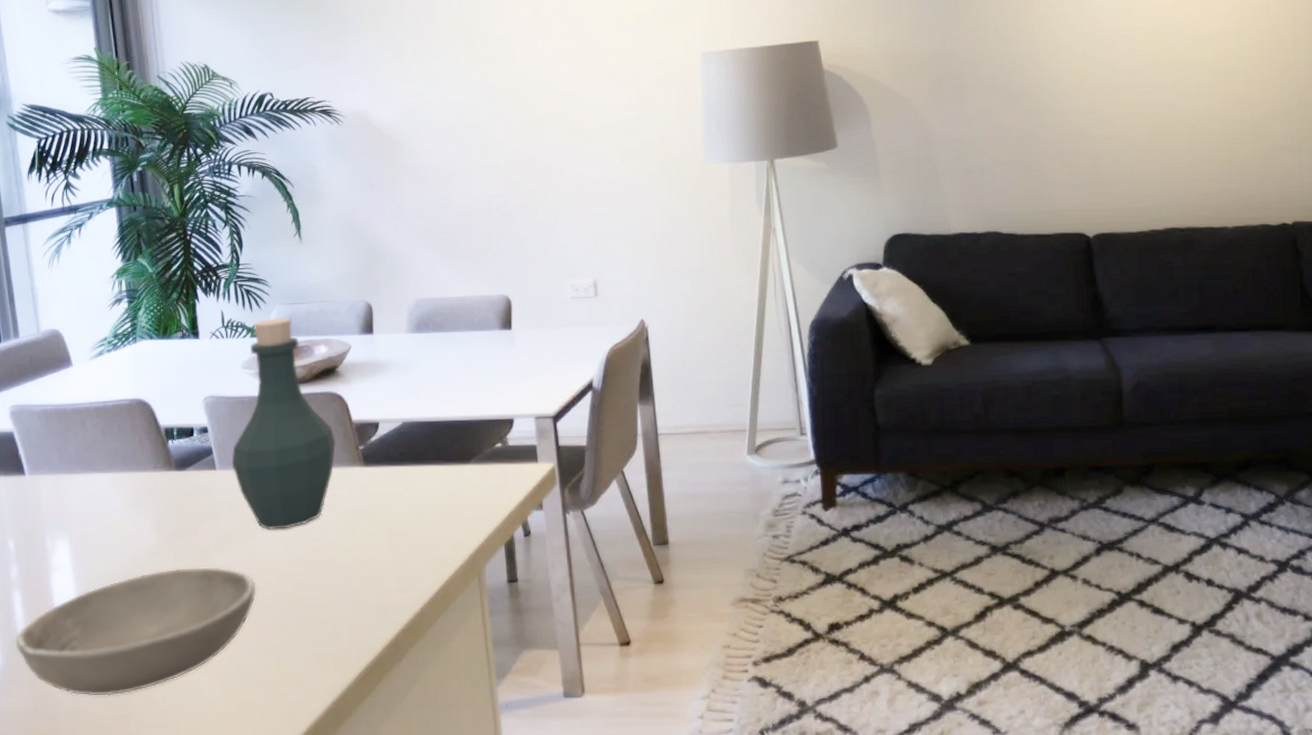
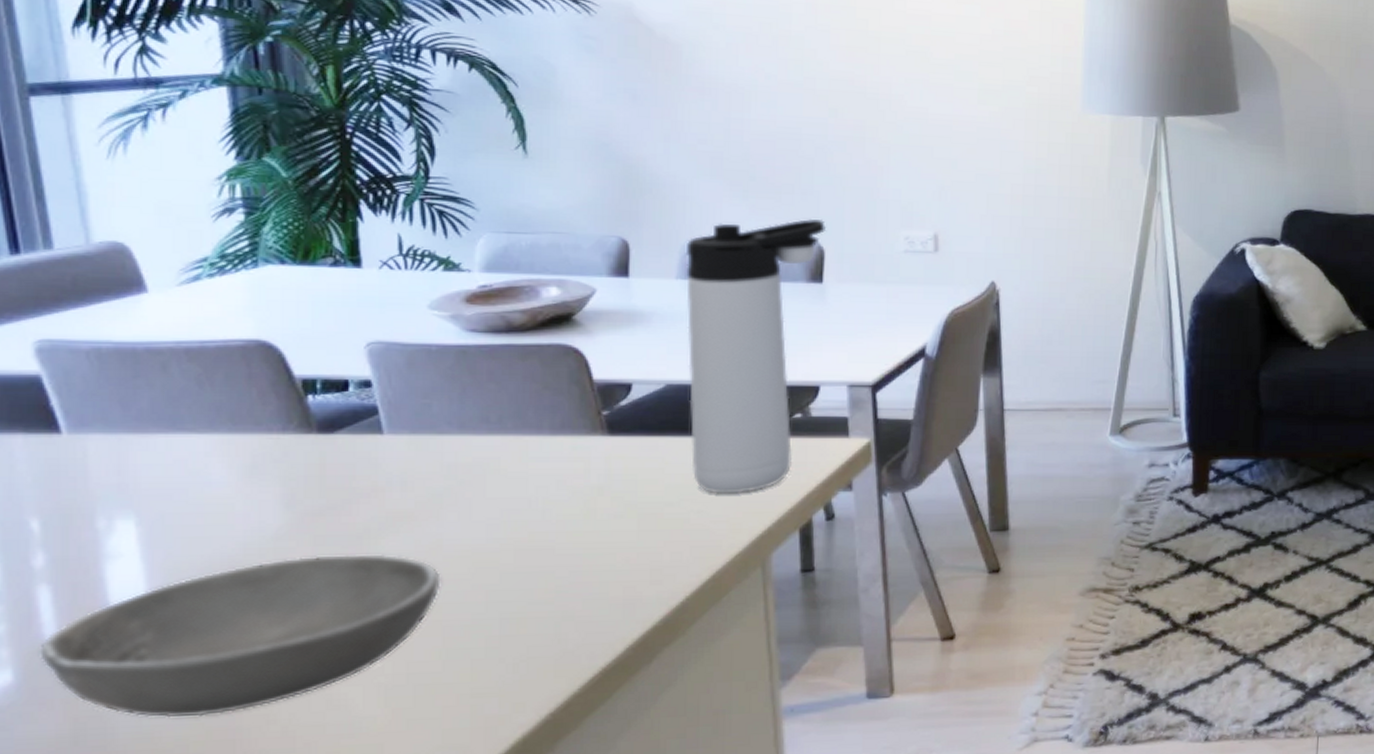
bottle: present [231,316,337,530] -> none [408,248,569,509]
thermos bottle: none [411,276,512,514] -> present [685,219,827,494]

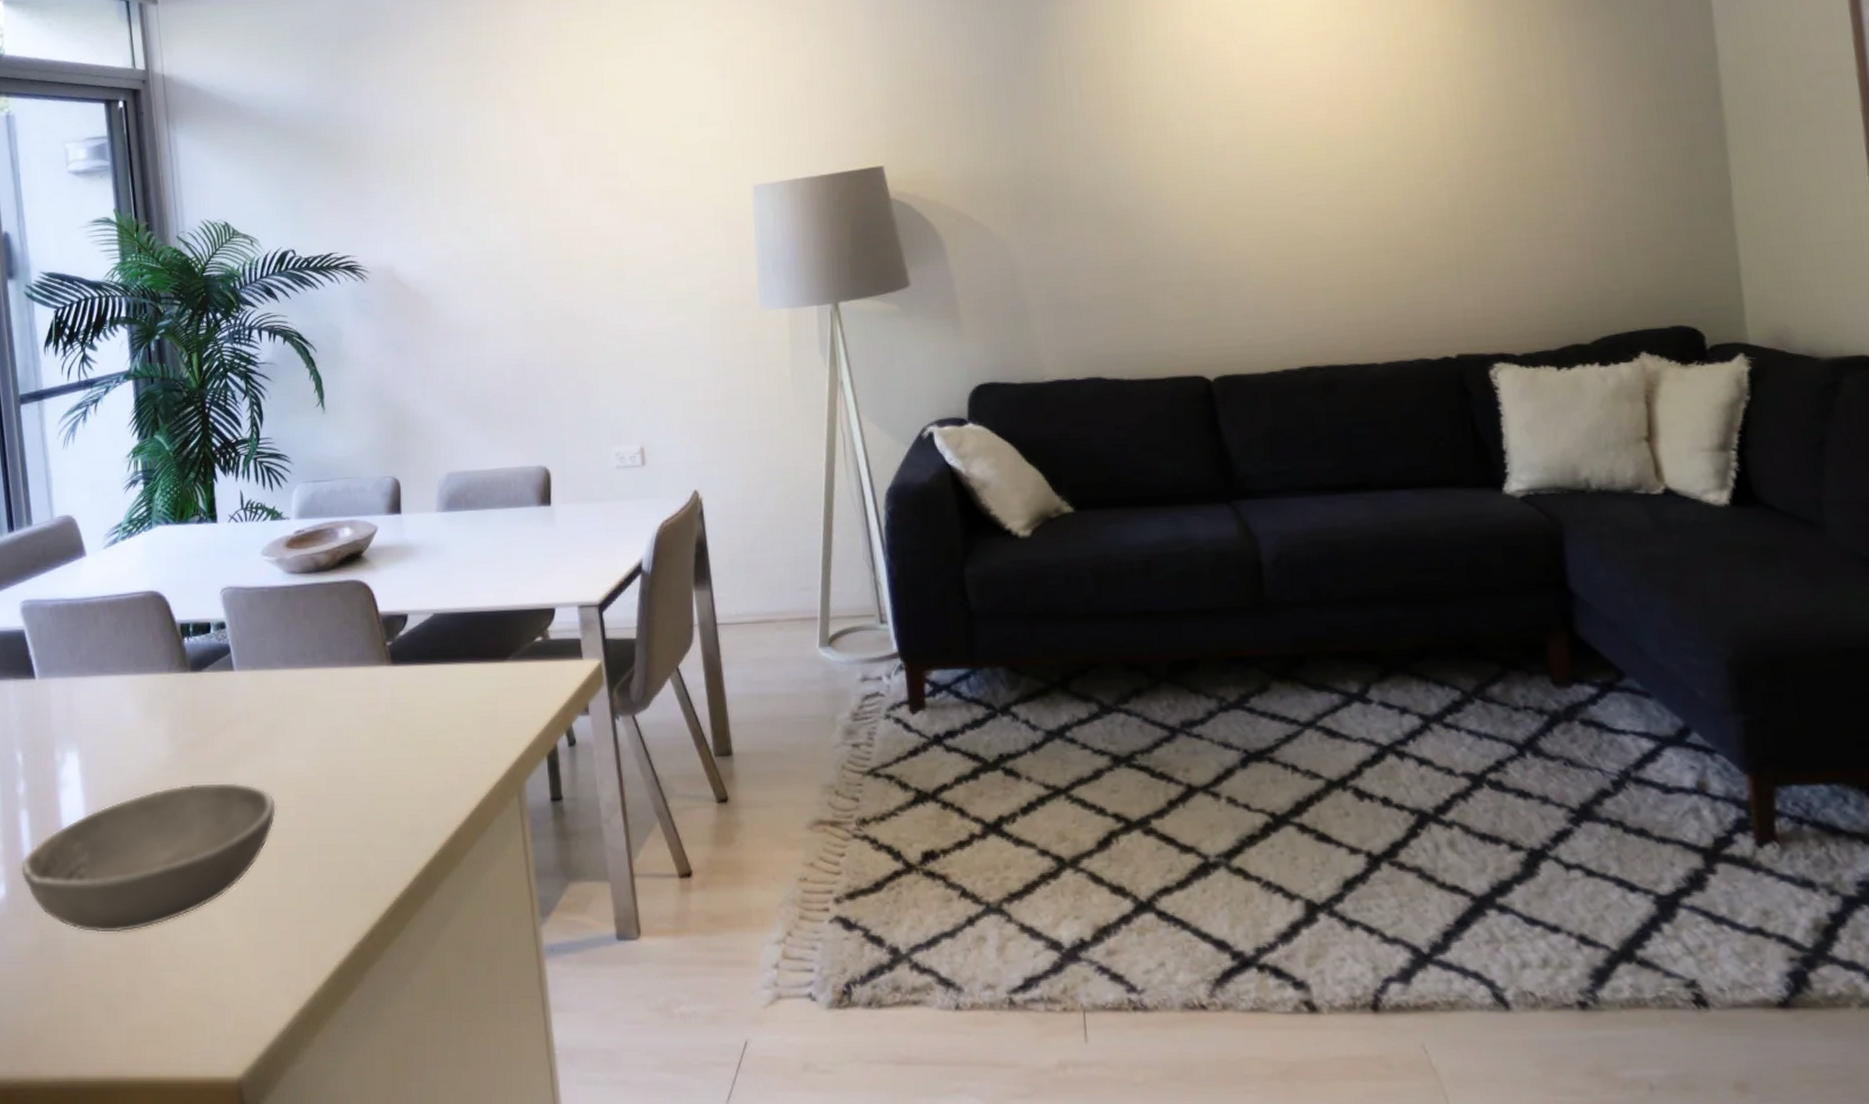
thermos bottle: present [685,219,827,494] -> none [442,444,551,721]

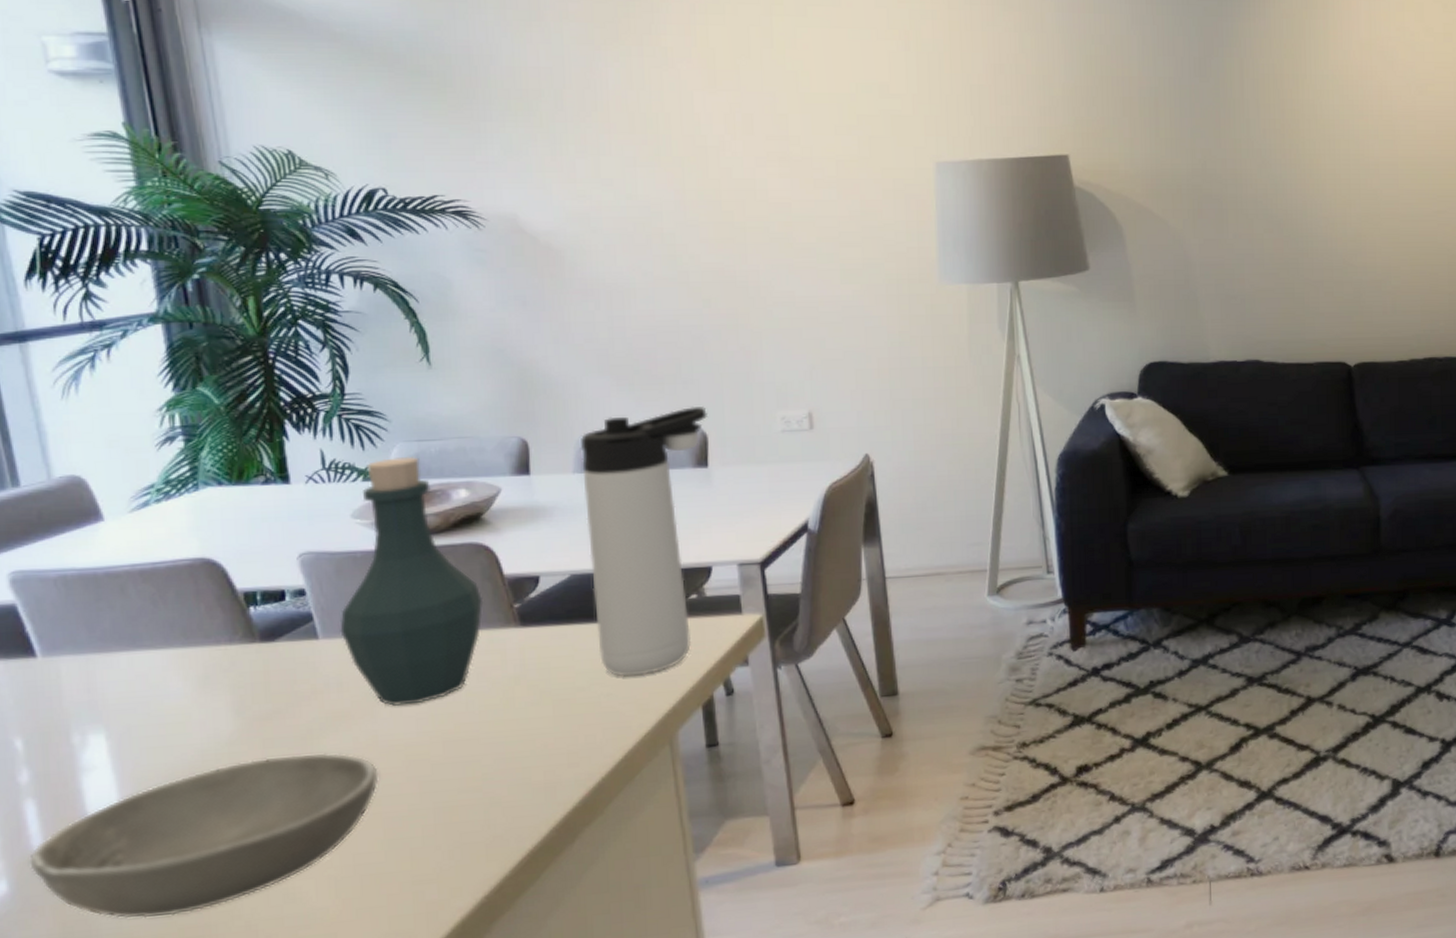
bottle: none [250,496,362,739] -> present [340,456,484,706]
thermos bottle: none [442,444,551,721] -> present [580,407,709,676]

